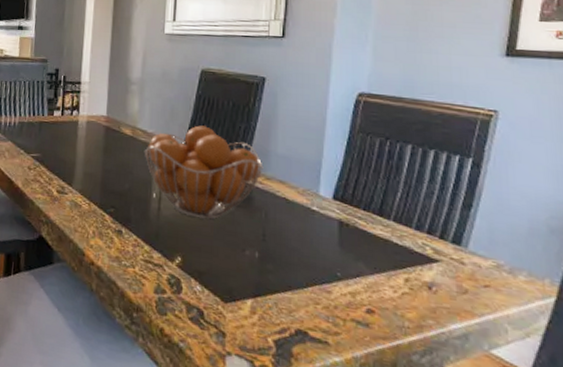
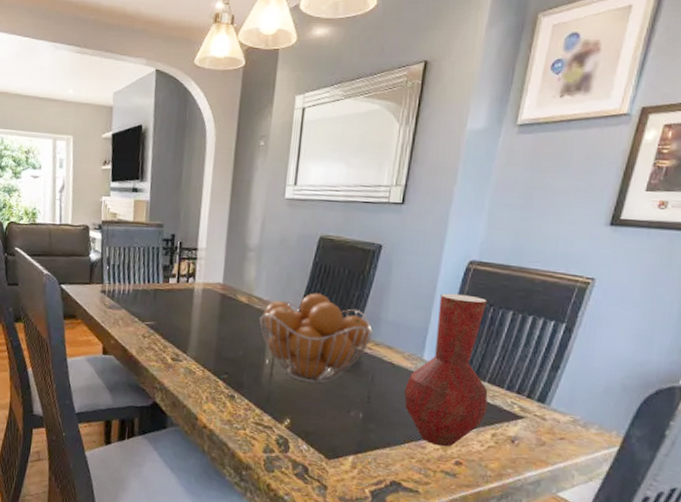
vase: none [302,125,397,293] -> present [404,293,488,447]

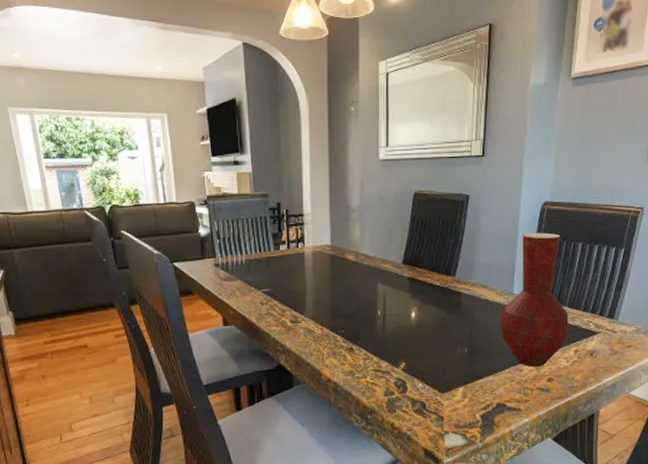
fruit basket: present [259,293,374,384] -> none [367,245,469,327]

